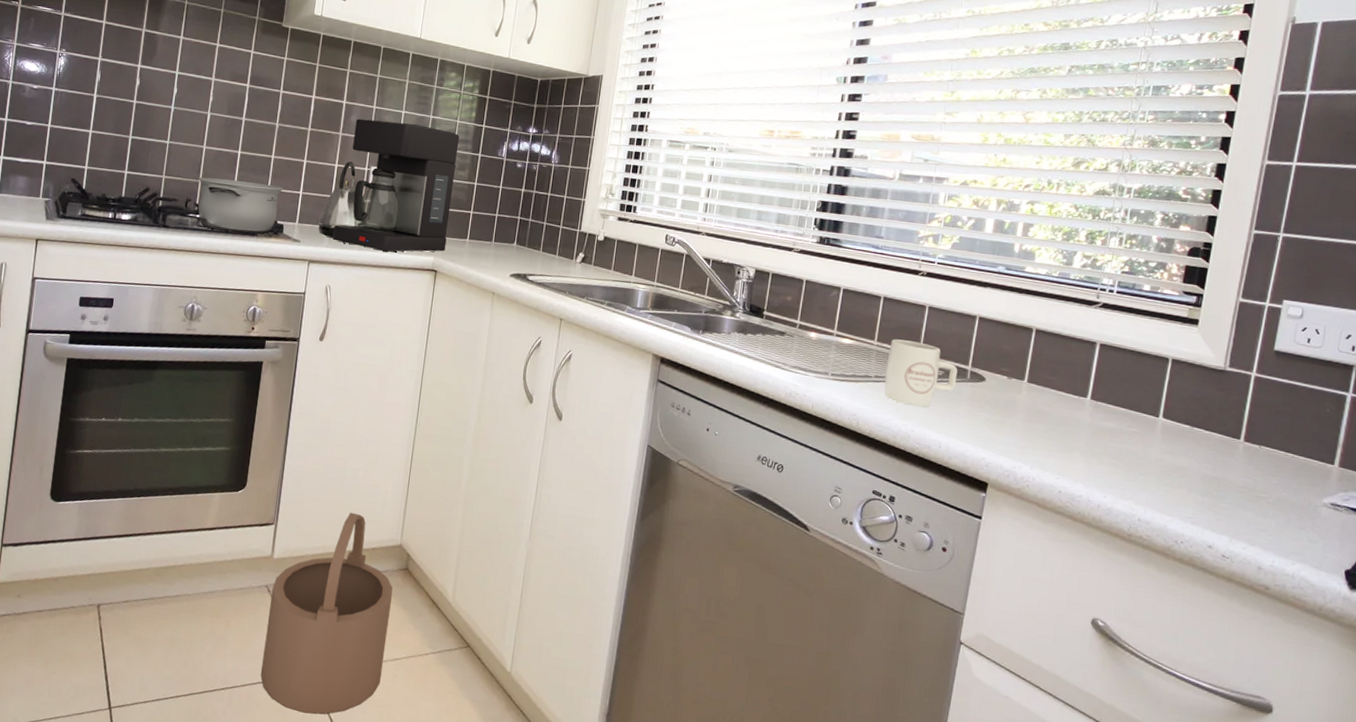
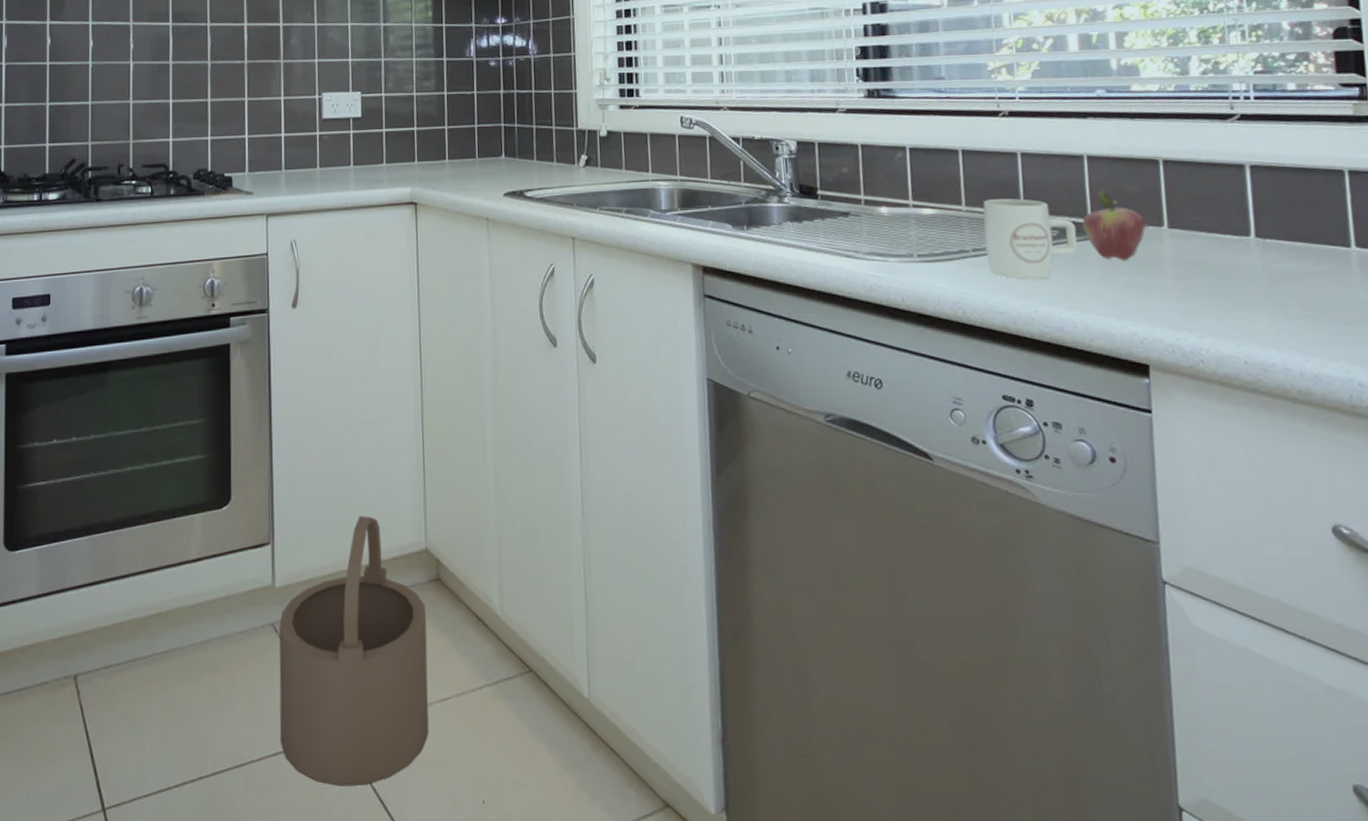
cooking pot: present [198,177,284,234] -> none [129,132,227,195]
kettle: present [317,161,359,238] -> none [269,91,318,184]
coffee maker: present [332,118,460,252] -> none [289,35,423,190]
fruit: none [962,341,1011,402] -> present [1081,184,1146,261]

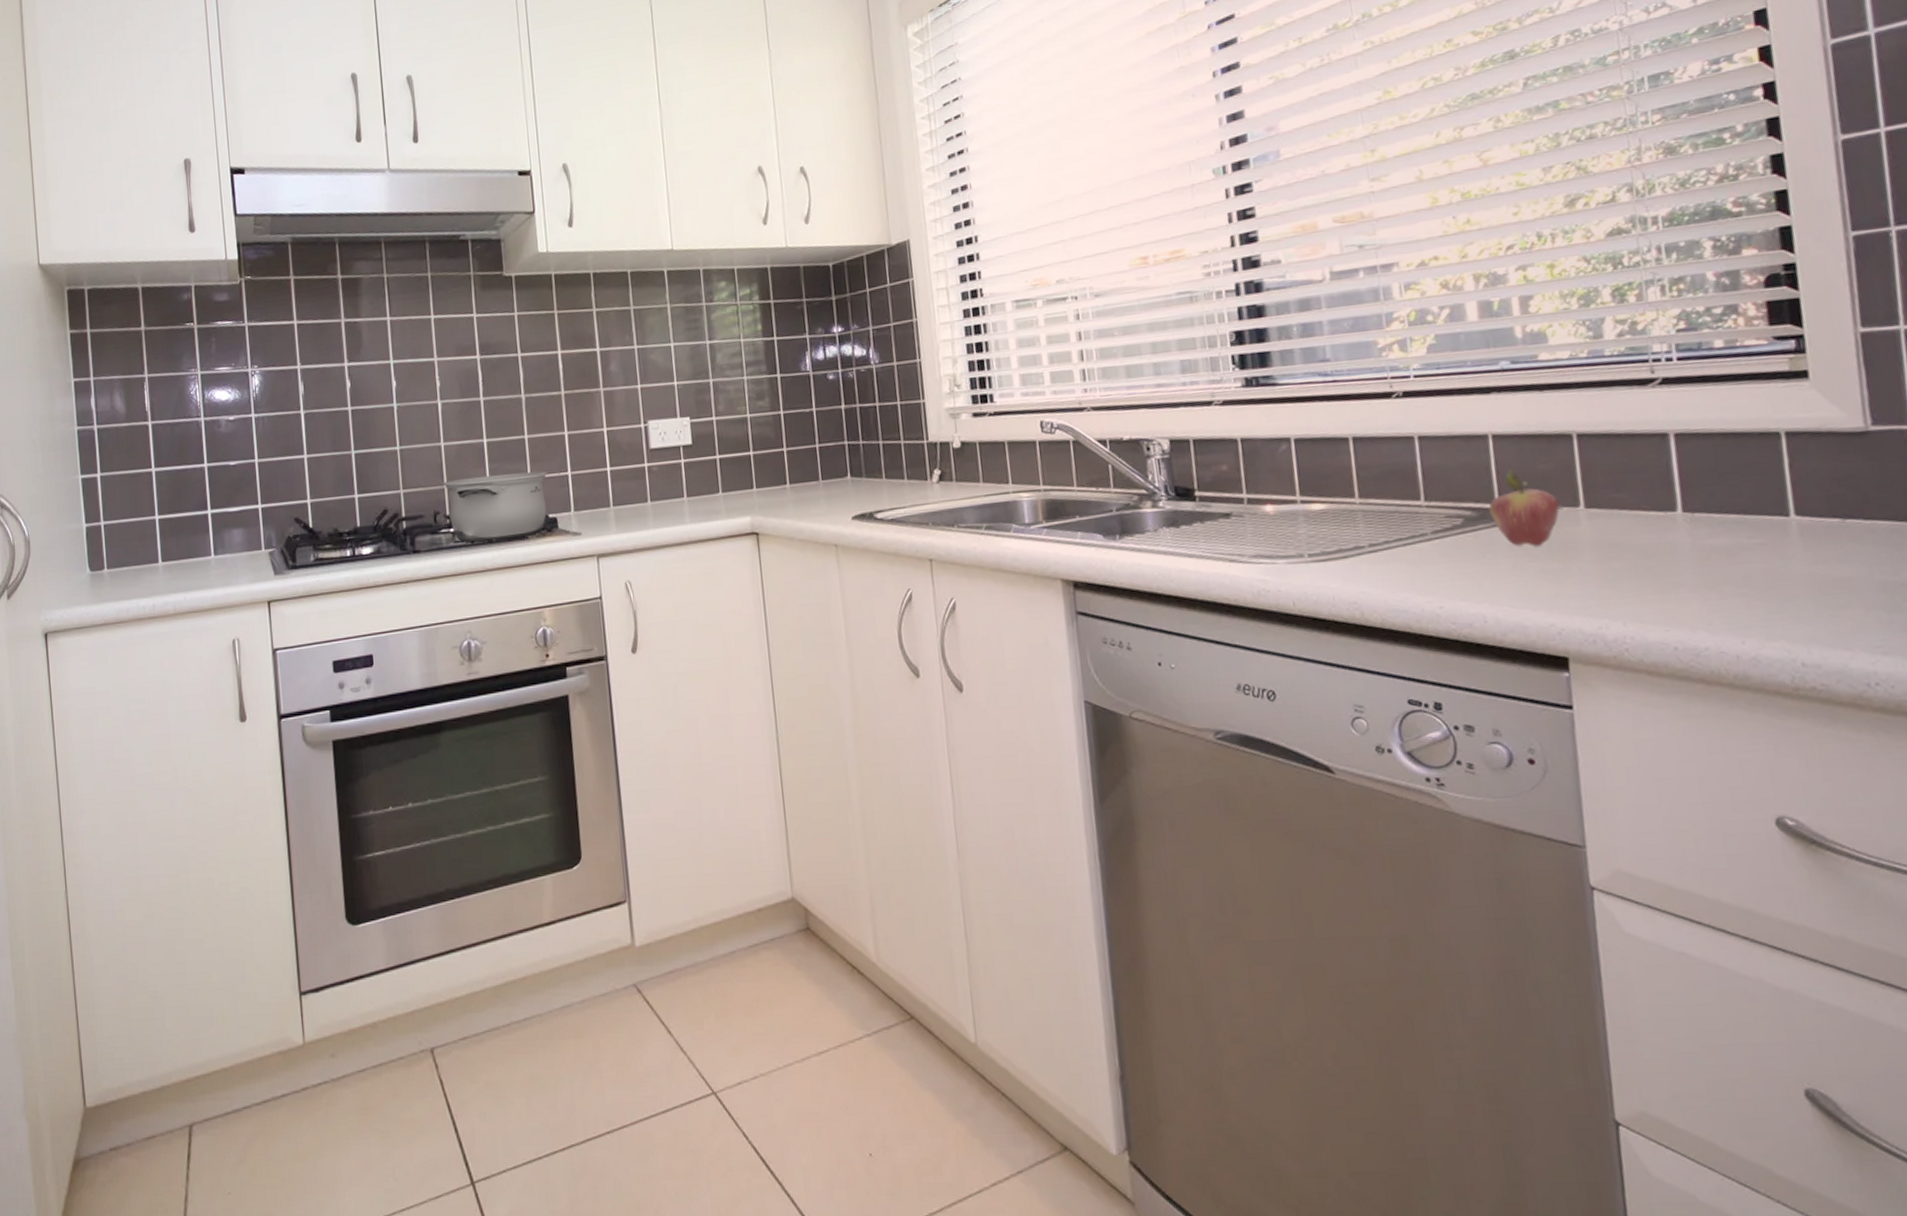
cooking pot: none [129,132,227,195] -> present [443,471,548,543]
wooden bucket: present [279,515,429,787] -> none [642,867,808,1147]
mug: present [982,198,1078,280] -> none [1378,486,1485,575]

